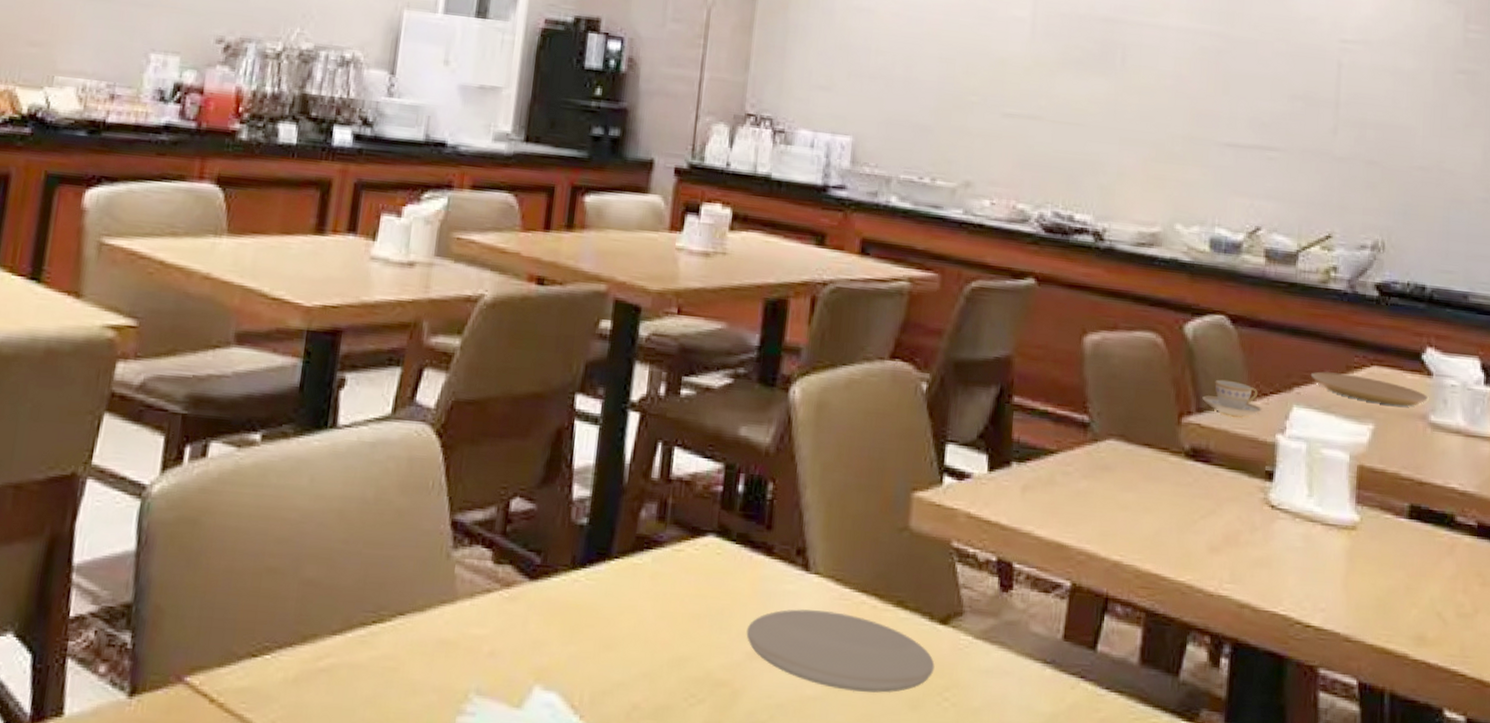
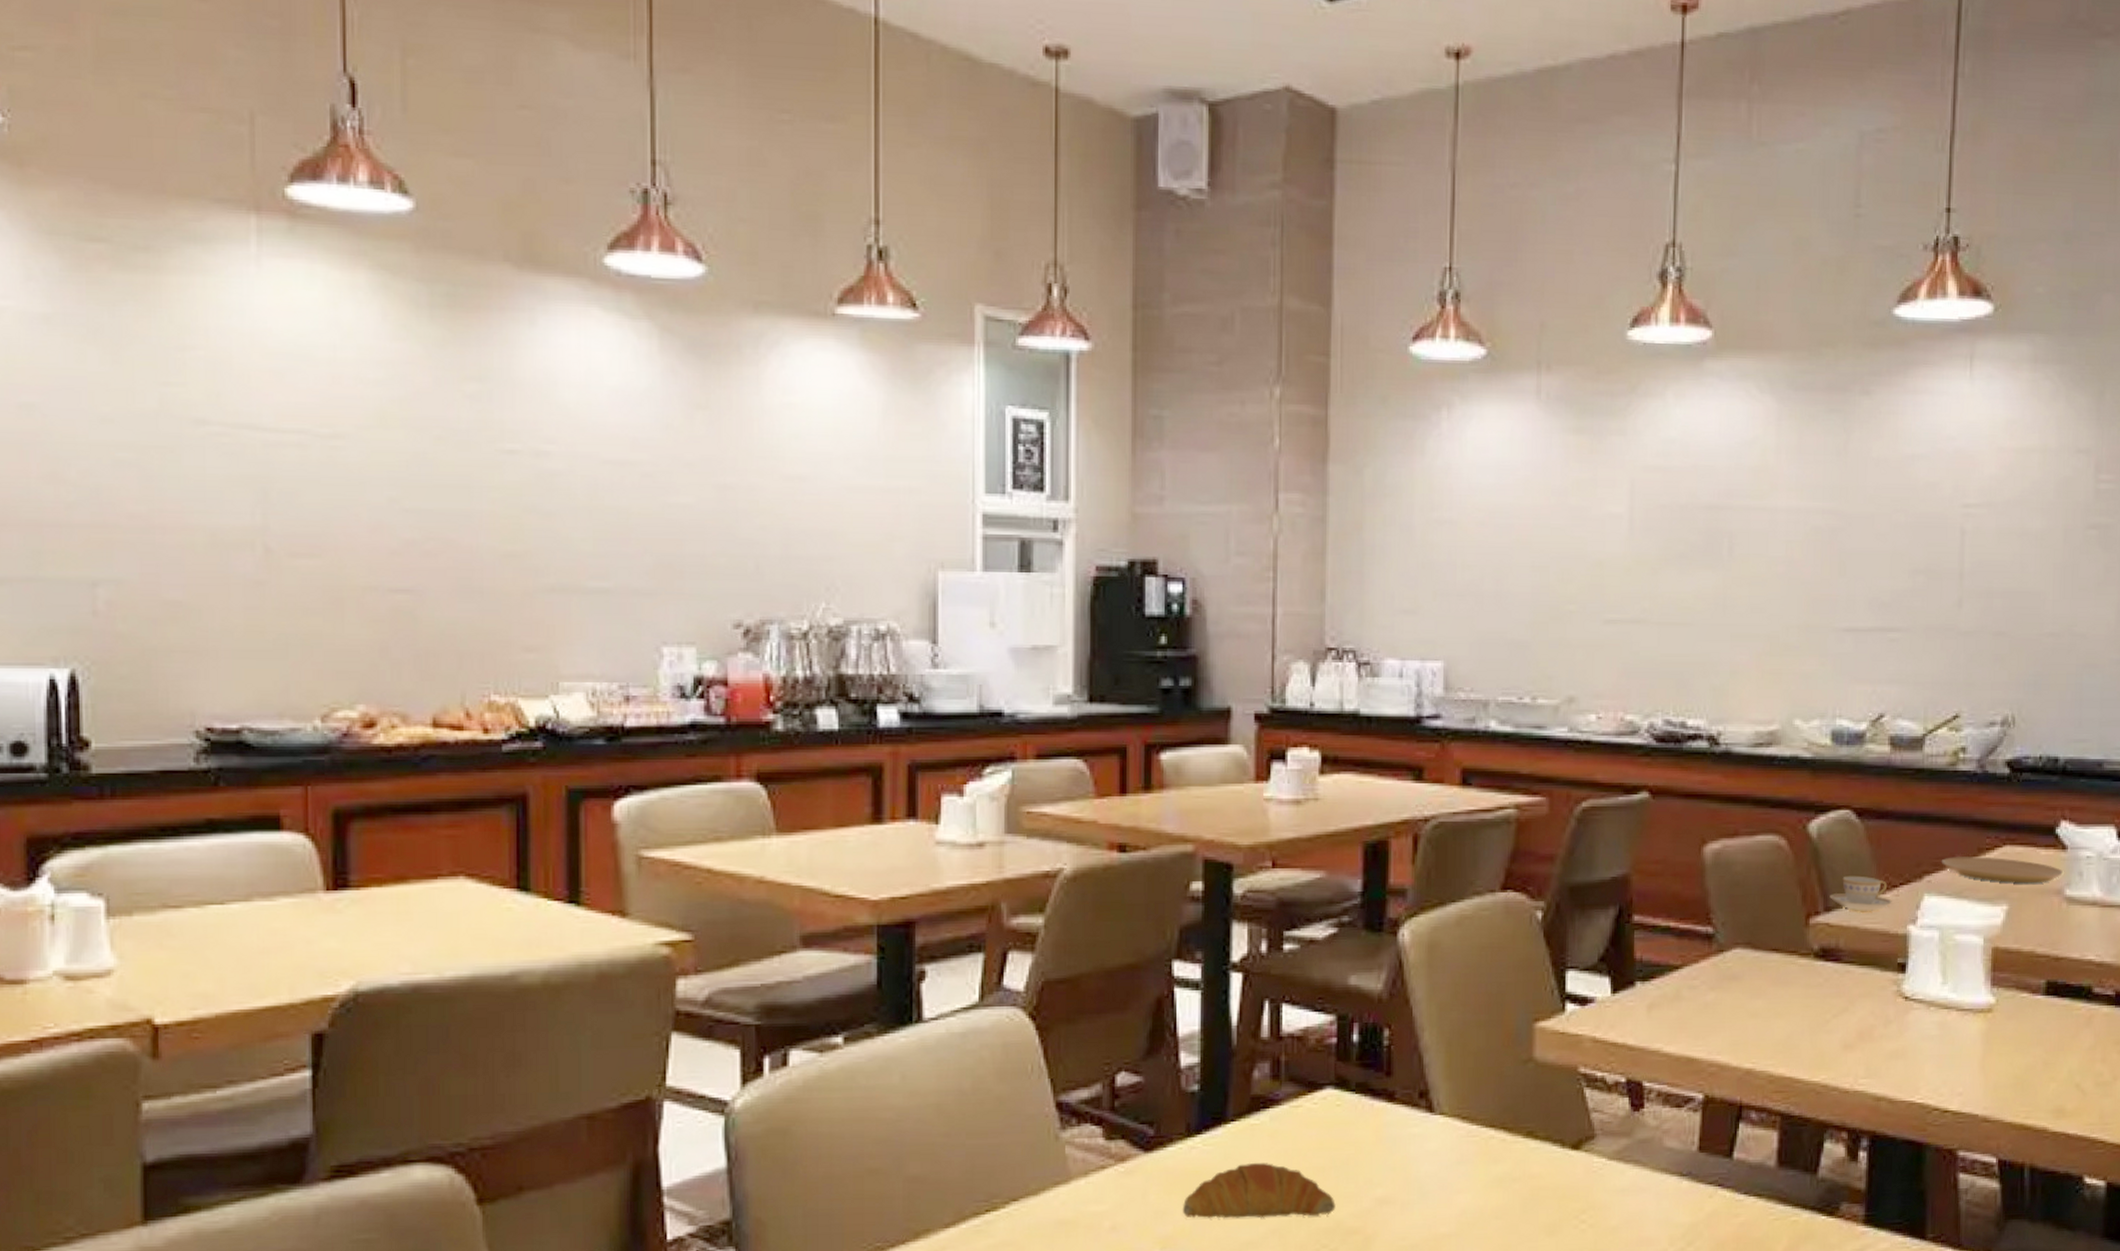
croissant: none [559,601,707,664] -> present [1182,1162,1336,1219]
plate: present [746,609,935,693] -> none [1374,1149,1569,1225]

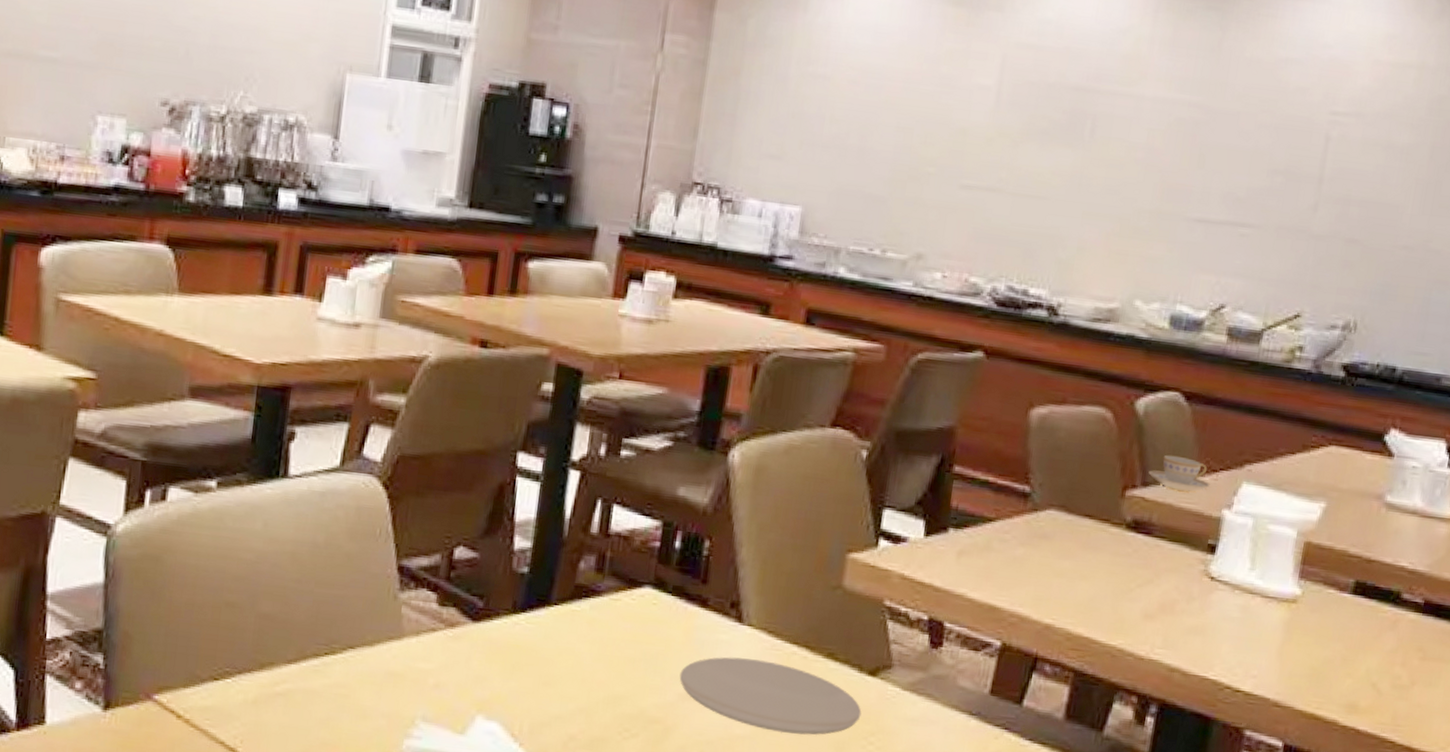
croissant: present [1182,1162,1336,1219] -> none [500,644,642,702]
plate: none [1374,1149,1569,1225] -> present [679,657,862,735]
plate: present [1941,856,2063,884] -> none [1264,450,1386,486]

